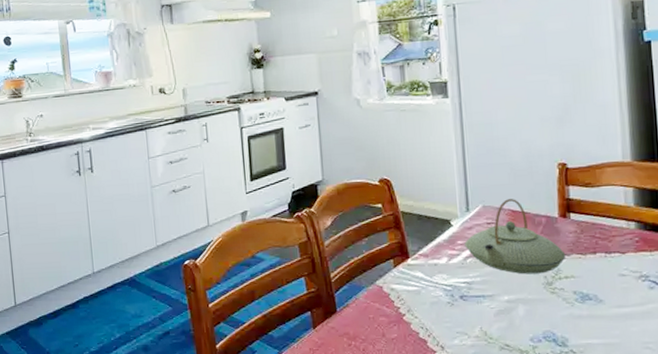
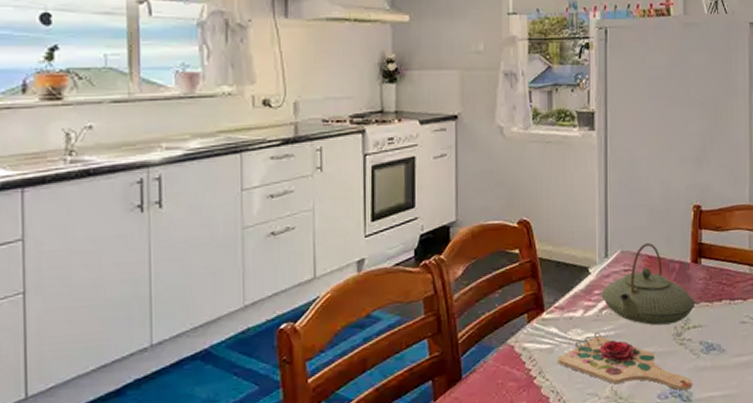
cutting board: none [425,277,568,336] -> present [558,331,692,391]

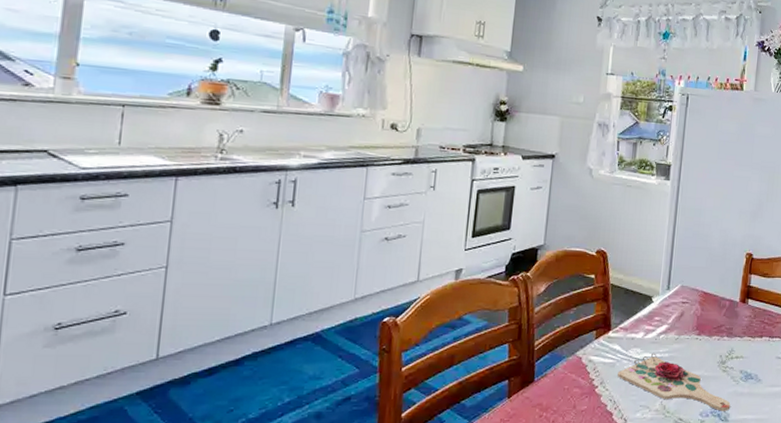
teapot: present [601,243,696,326] -> none [660,281,740,353]

